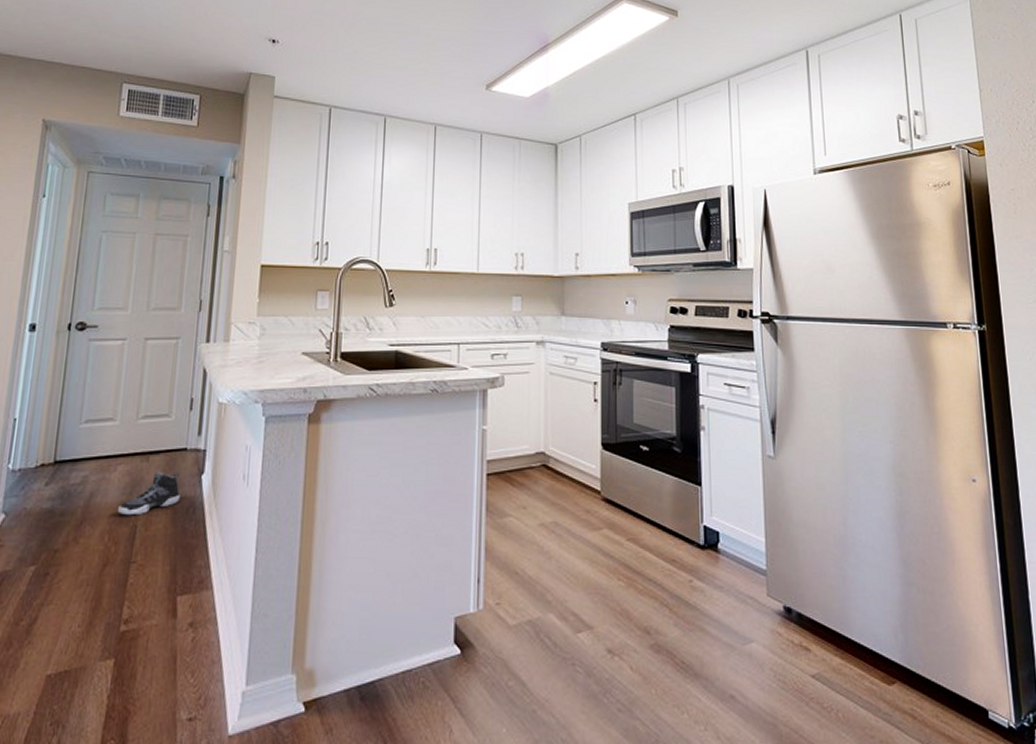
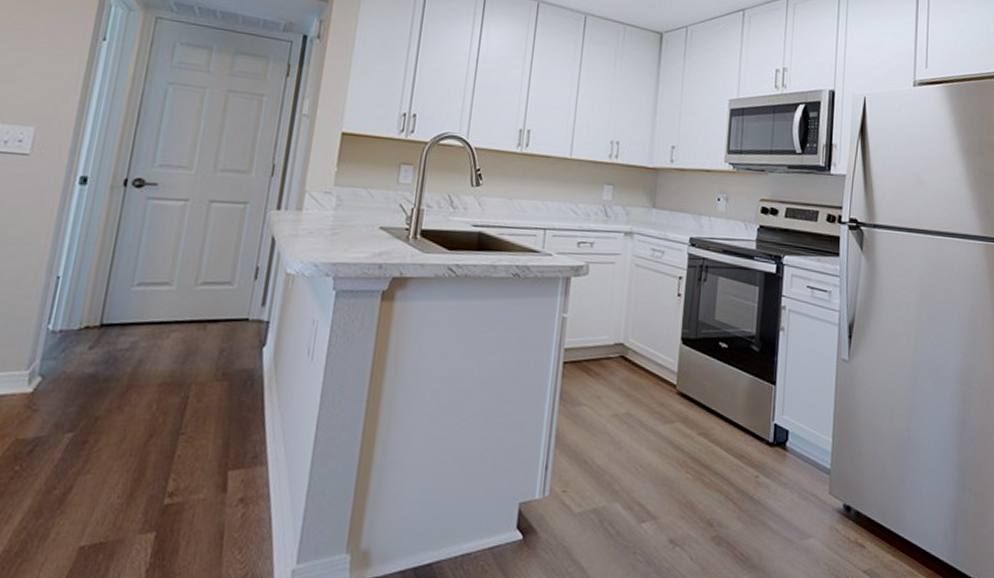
sneaker: present [118,471,180,516] -> none [169,341,240,386]

